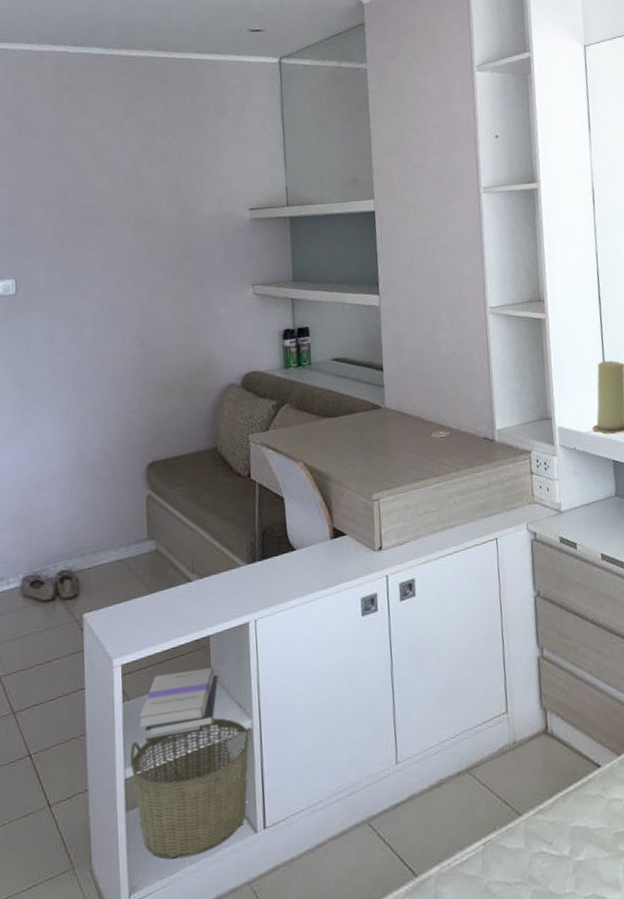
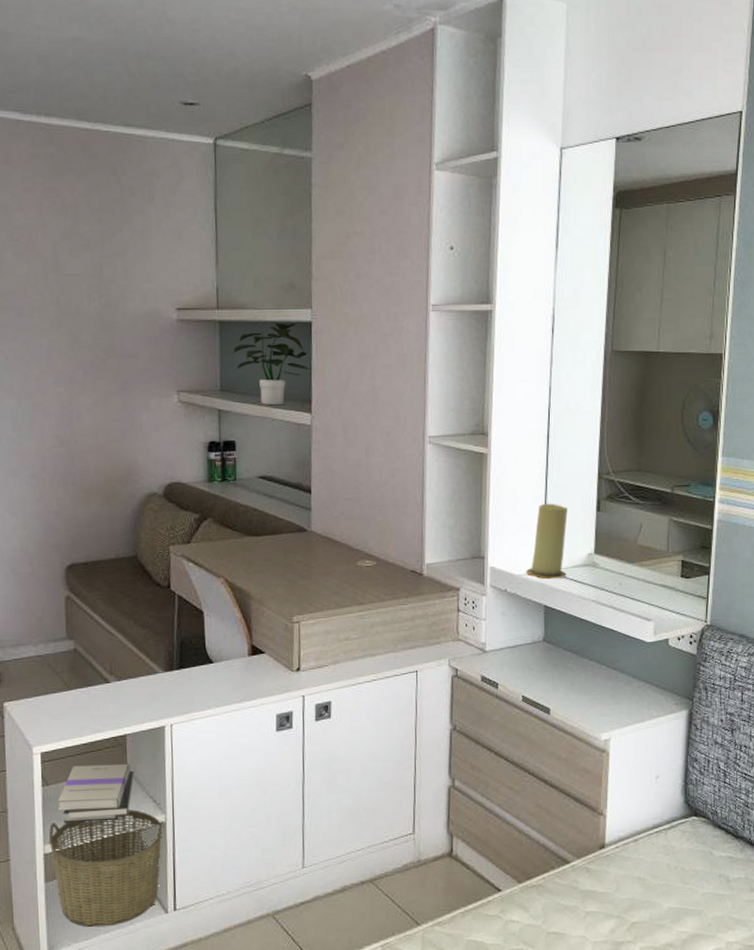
potted plant: none [302,212,377,292] -> present [232,321,311,406]

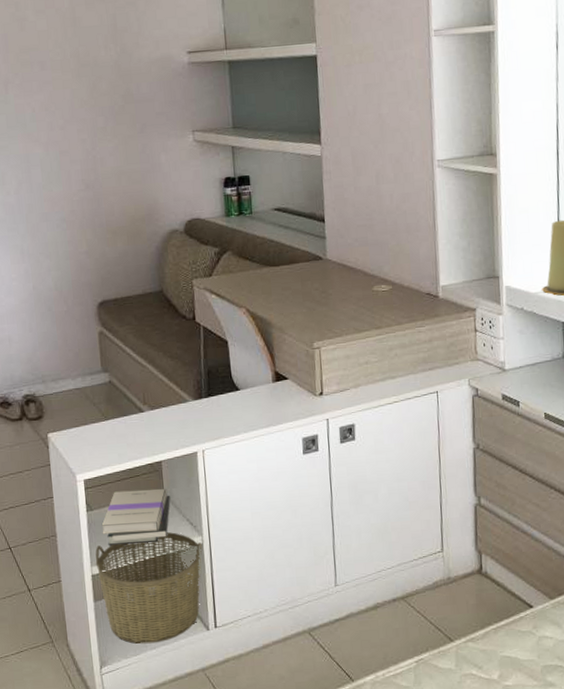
potted plant: present [232,321,311,406] -> none [242,57,319,140]

